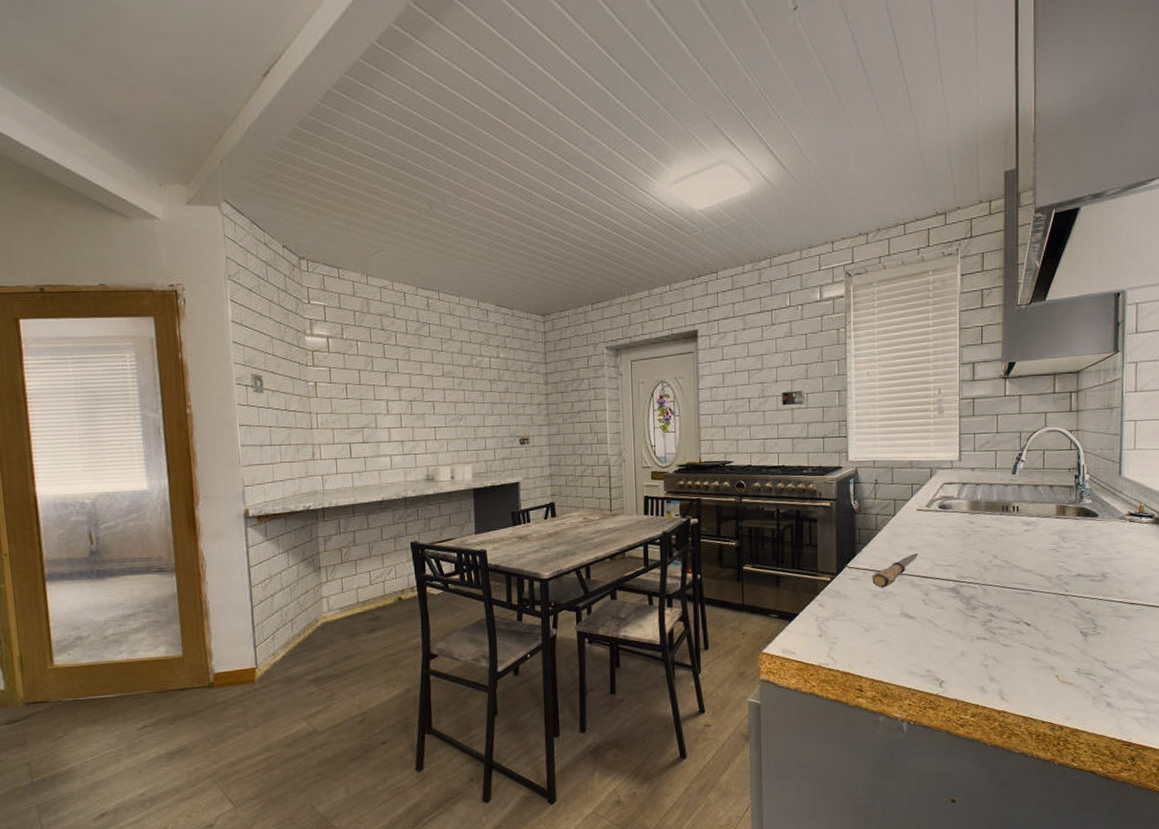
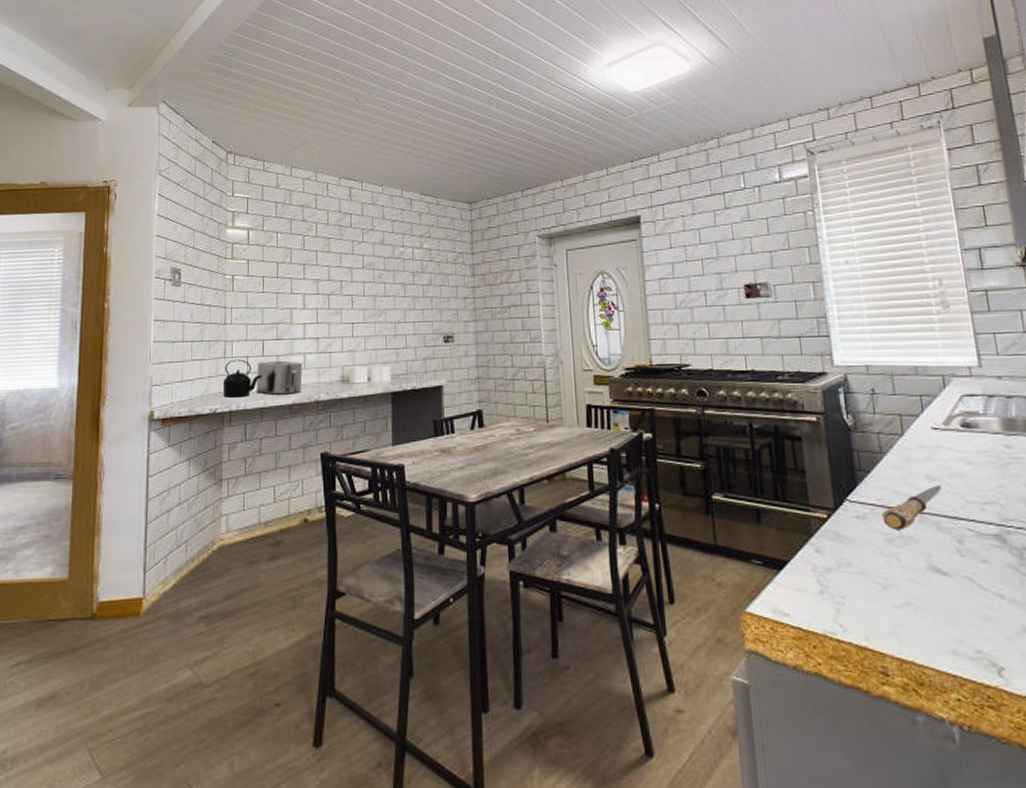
kettle: none [313,461,352,496] -> present [222,359,262,398]
toaster: none [346,462,390,494] -> present [256,360,303,396]

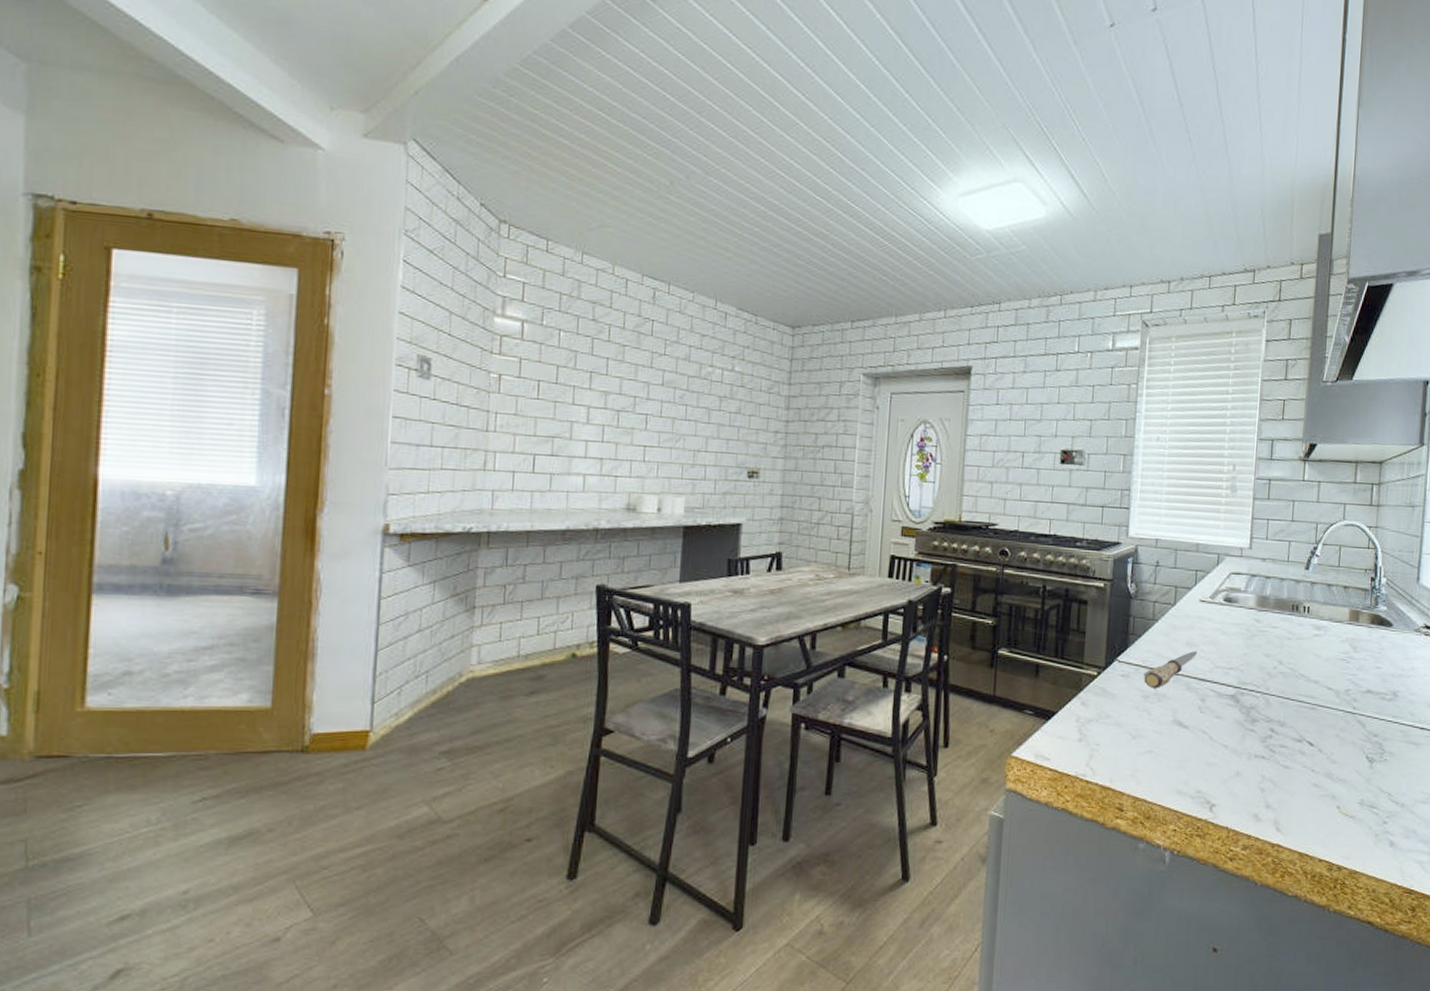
kettle: present [222,359,262,398] -> none [480,473,531,517]
toaster: present [256,360,303,396] -> none [522,478,582,519]

